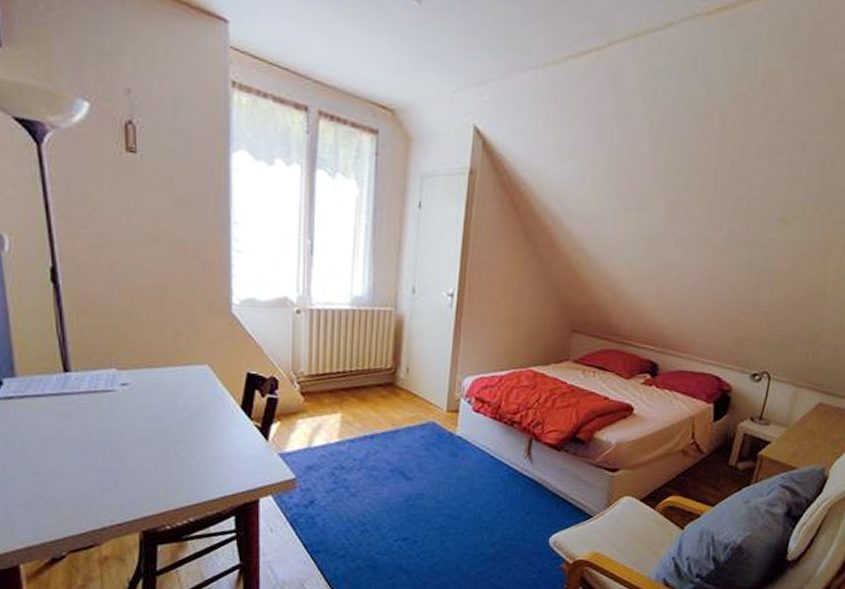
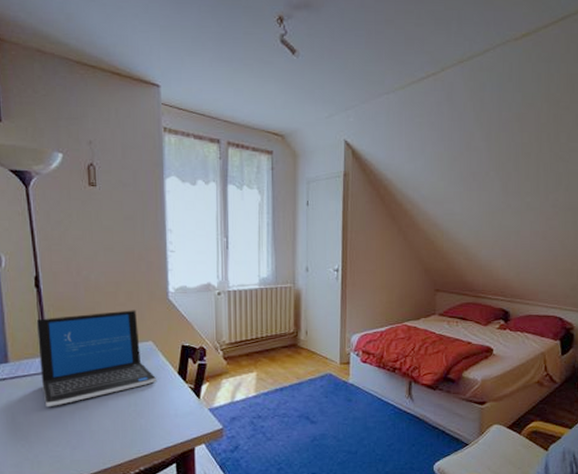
laptop: none [53,322,212,437] -> present [36,310,156,406]

